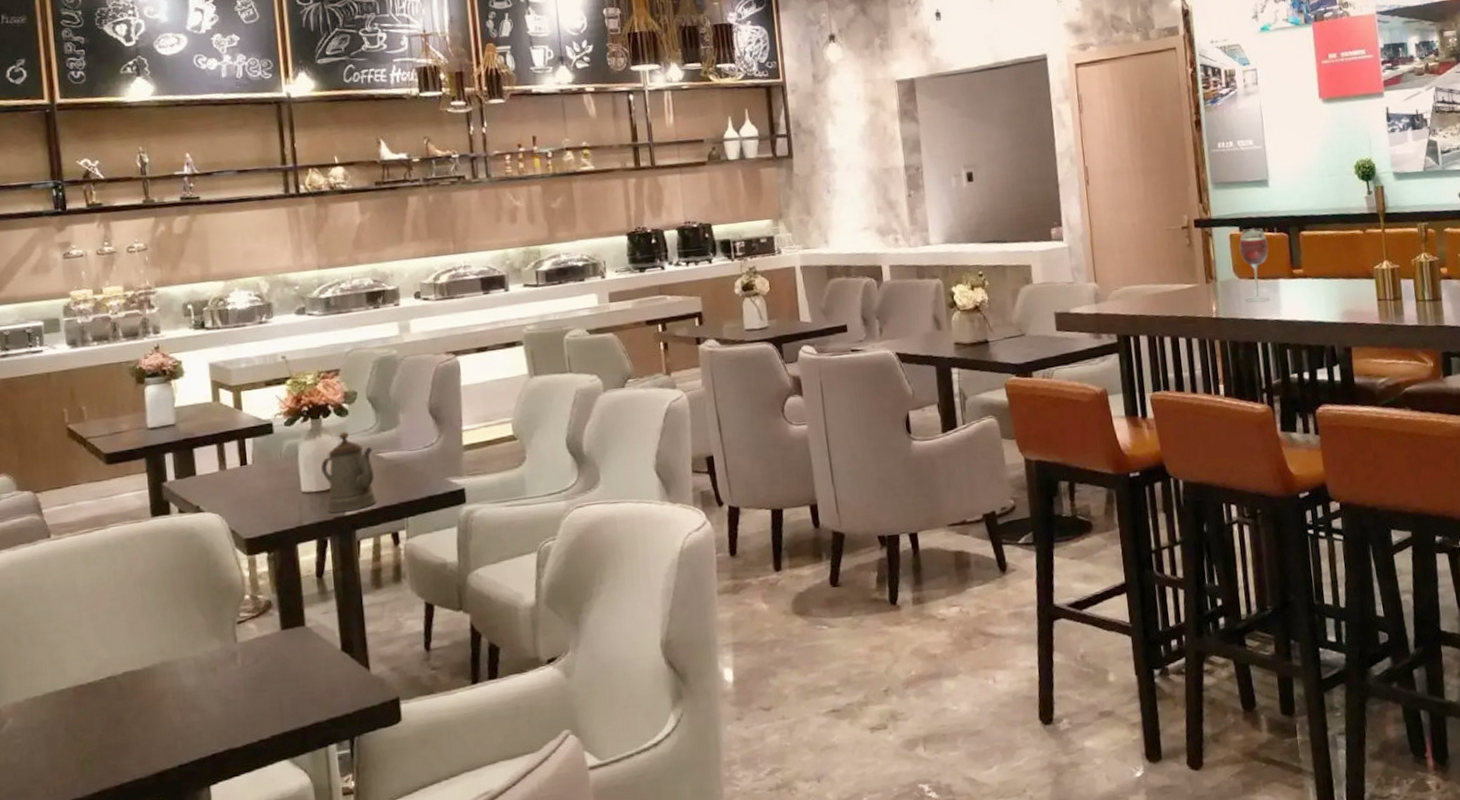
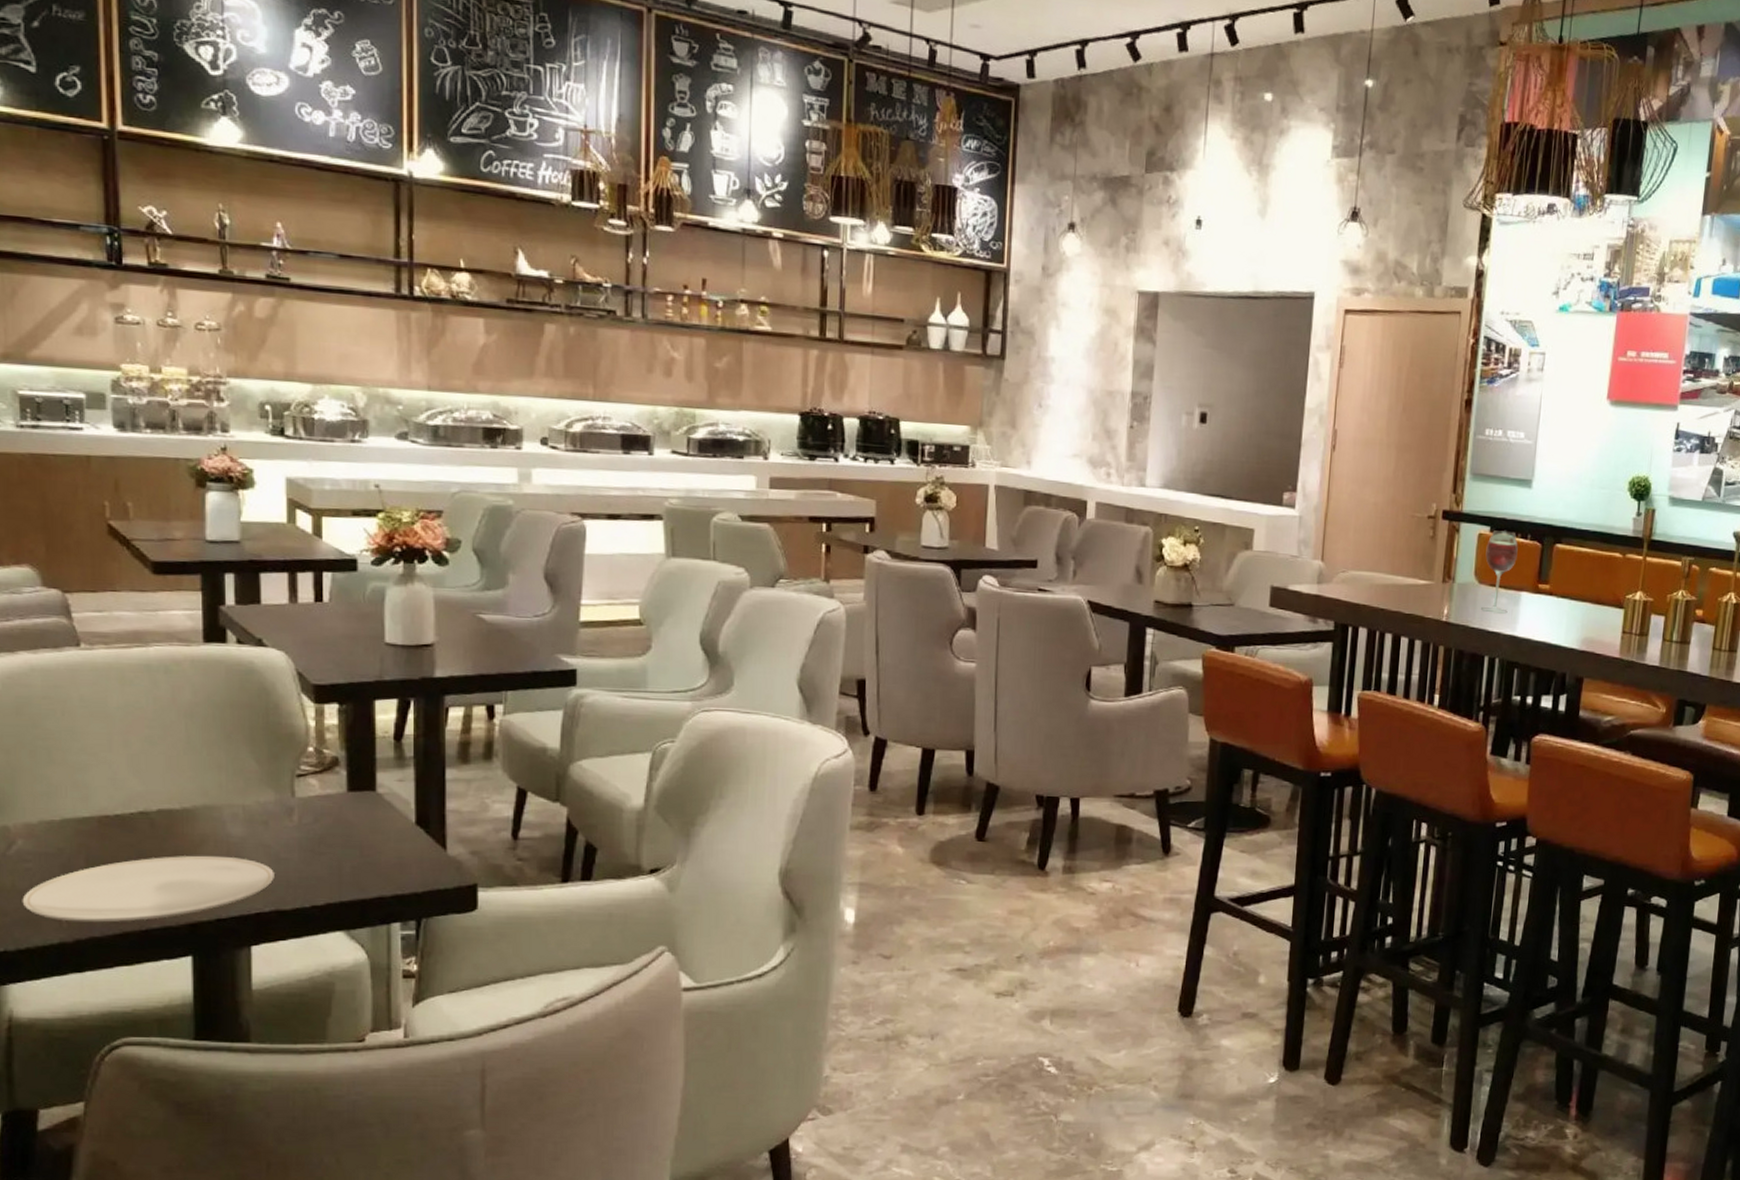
plate: none [14,705,226,788] -> present [22,855,274,923]
coffee pot: present [321,431,377,513] -> none [411,582,473,674]

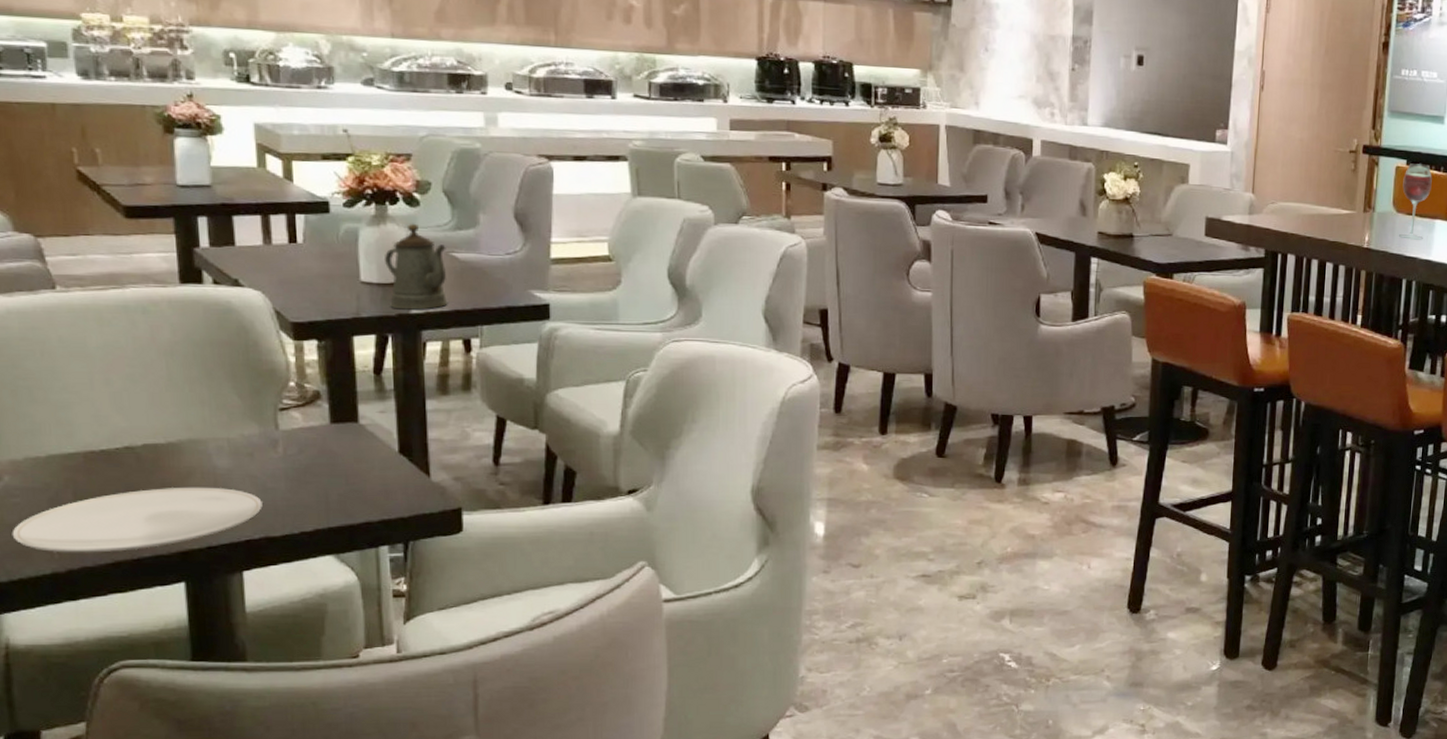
coffee pot: none [411,582,473,674] -> present [385,223,448,310]

